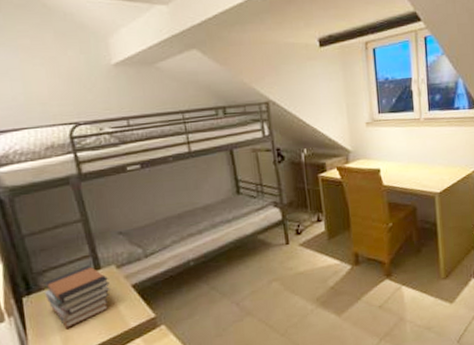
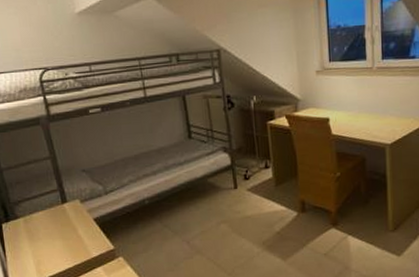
book stack: present [45,265,110,328] -> none [20,198,75,253]

